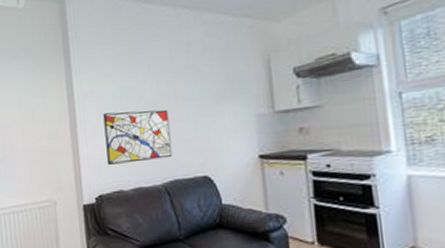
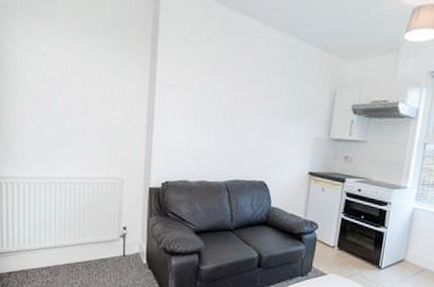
wall art: present [103,109,173,165] -> none [178,108,241,160]

